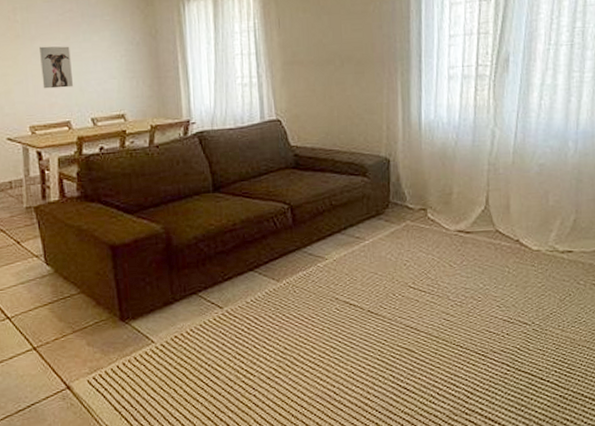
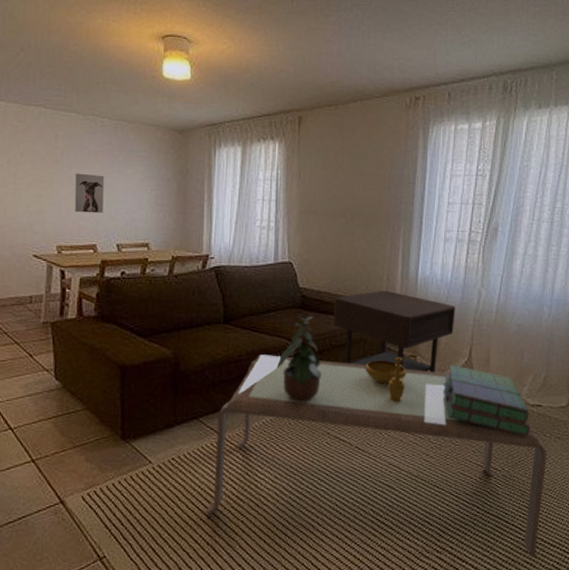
coffee table: none [215,221,582,415] -> present [205,354,547,558]
potted plant: none [273,175,324,268] -> present [275,315,322,402]
side table: none [331,140,467,226] -> present [333,290,455,373]
decorative bowl: none [371,211,417,261] -> present [365,356,407,403]
stack of books: none [459,214,562,286] -> present [444,364,531,436]

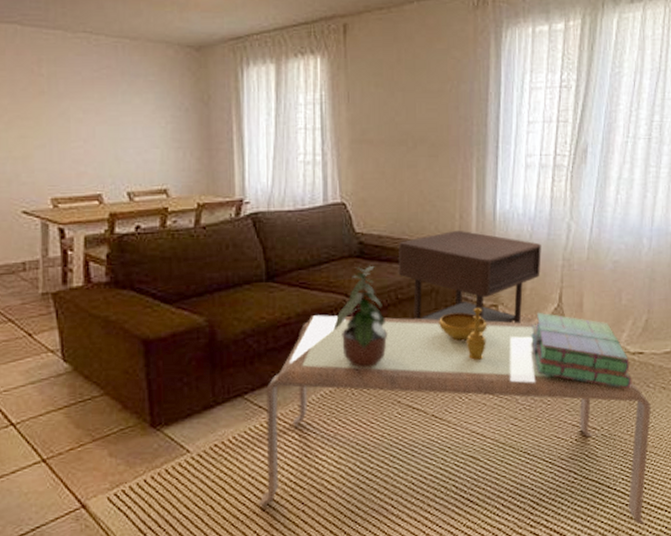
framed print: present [74,173,105,214] -> none [68,106,107,156]

